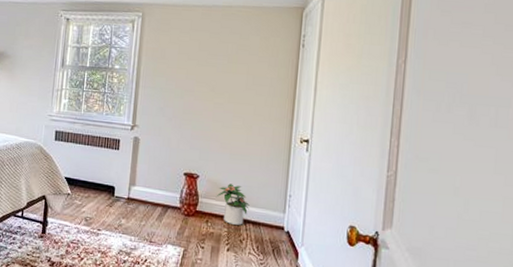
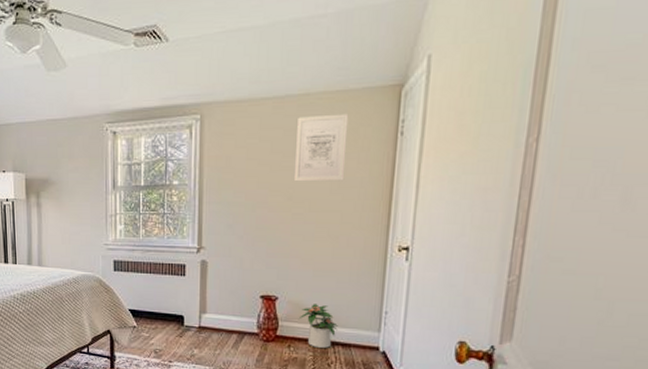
wall art: none [216,23,262,80] -> present [293,113,349,182]

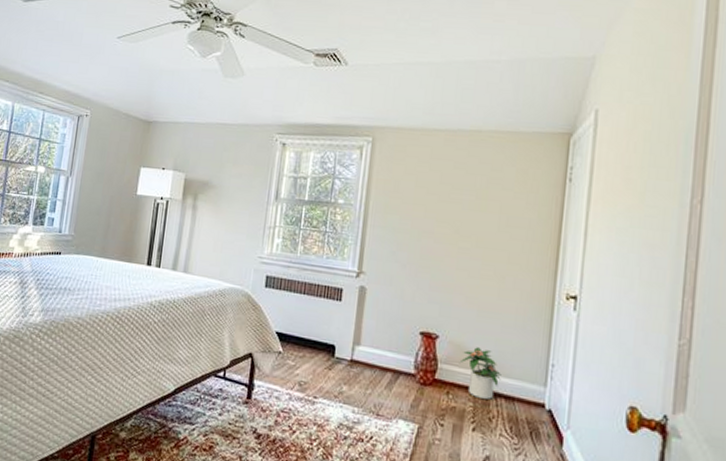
wall art: present [293,113,349,182] -> none [461,151,519,220]

